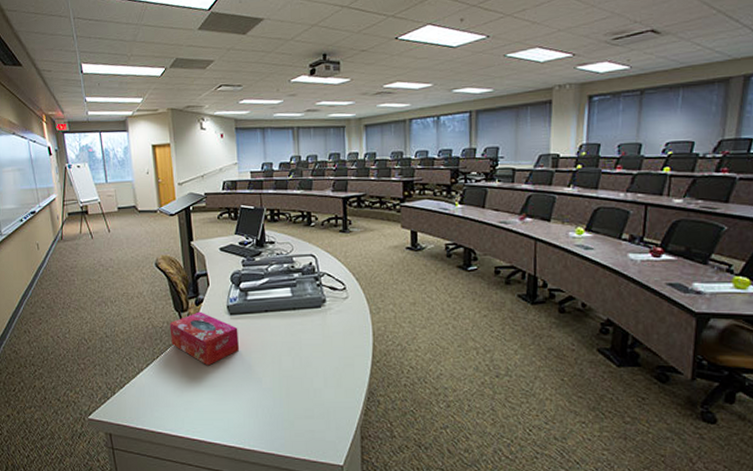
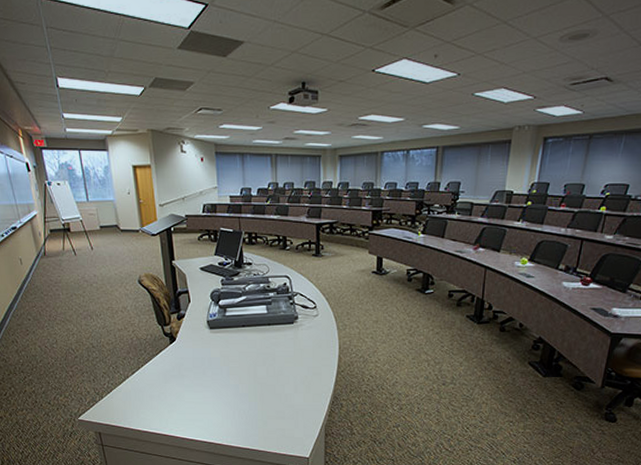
tissue box: present [169,311,240,366] -> none [153,325,219,374]

